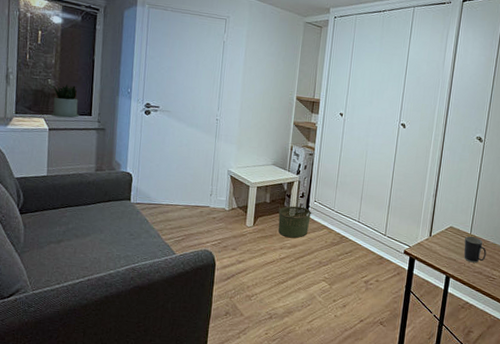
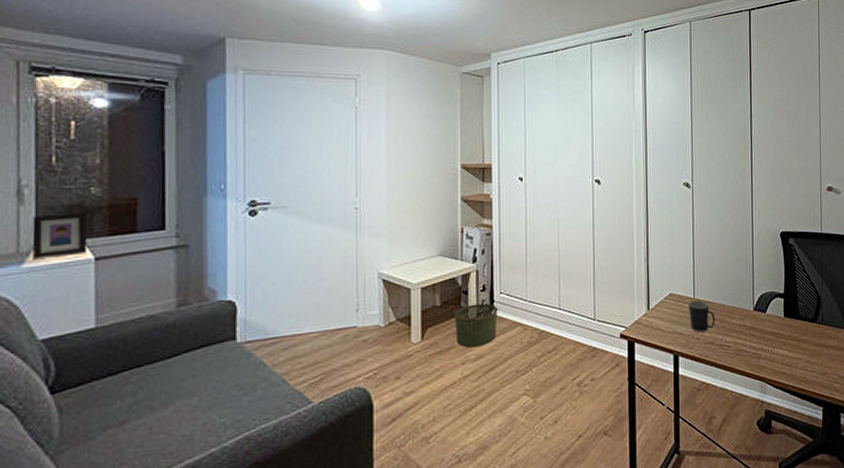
picture frame: none [13,94,46,125] -> present [31,213,88,258]
planter: present [51,83,79,118] -> none [97,191,145,239]

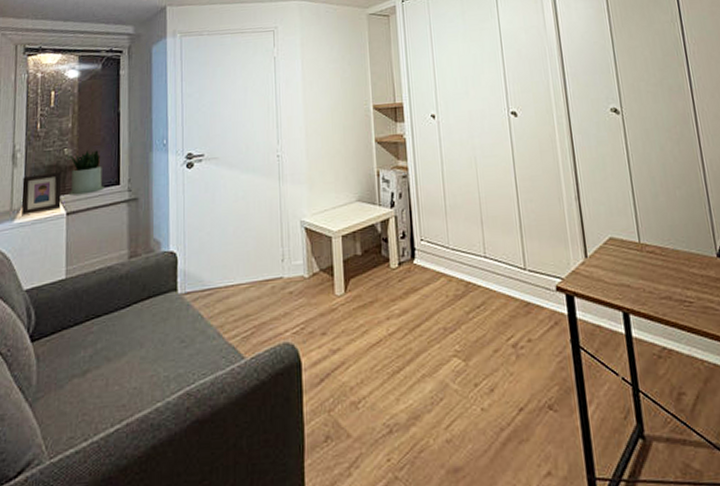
planter: none [97,191,145,239] -> present [68,150,104,196]
basket: present [454,303,499,348] -> none [375,251,421,301]
mug: present [689,301,715,333] -> none [634,246,670,285]

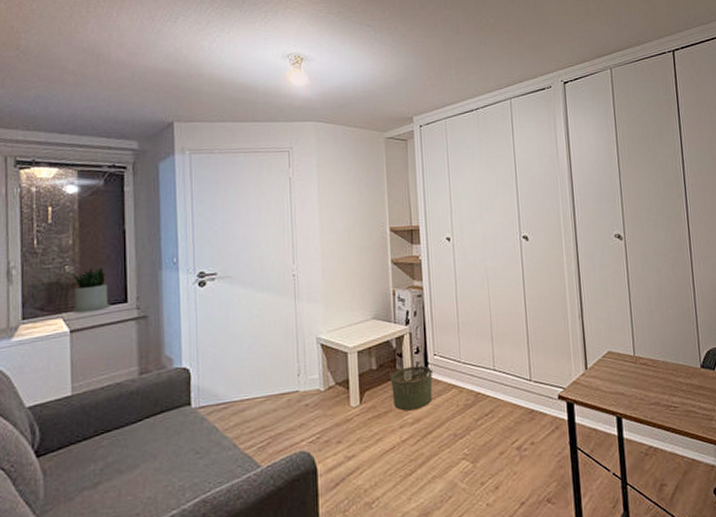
picture frame: present [21,172,62,215] -> none [19,289,64,333]
basket: none [375,251,421,301] -> present [390,365,434,411]

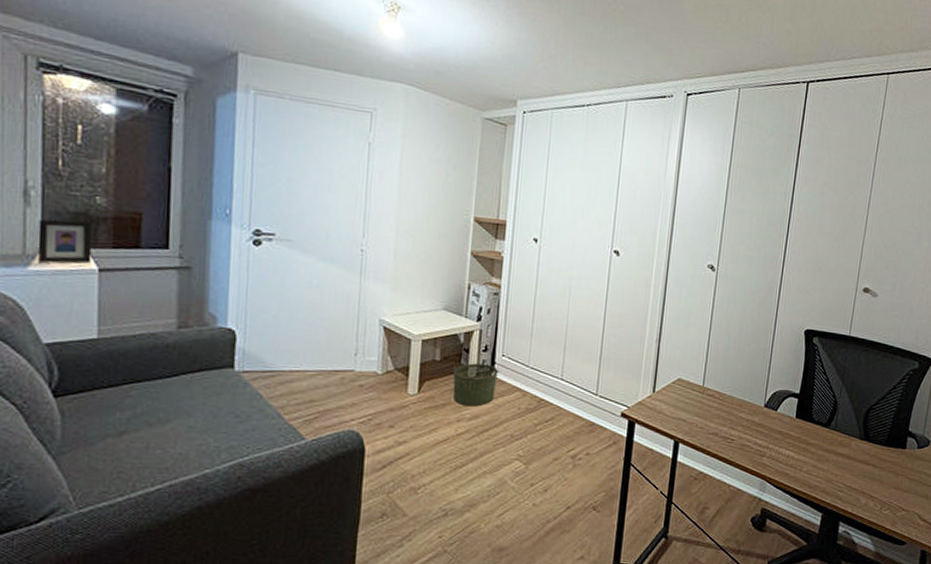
picture frame: none [19,289,64,333] -> present [37,219,93,264]
planter: present [71,268,111,313] -> none [101,203,149,253]

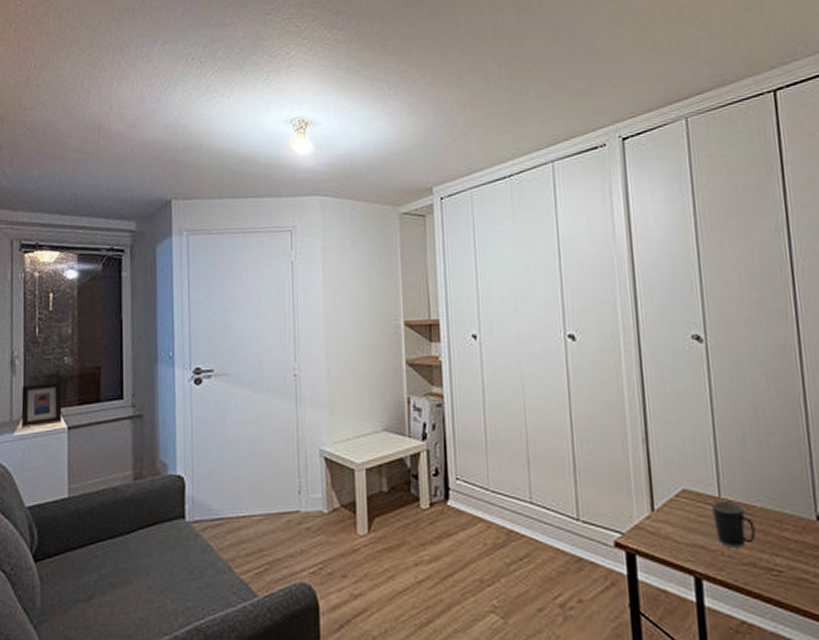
basket: present [453,363,500,407] -> none [403,491,456,545]
mug: none [695,389,723,422] -> present [712,502,756,548]

